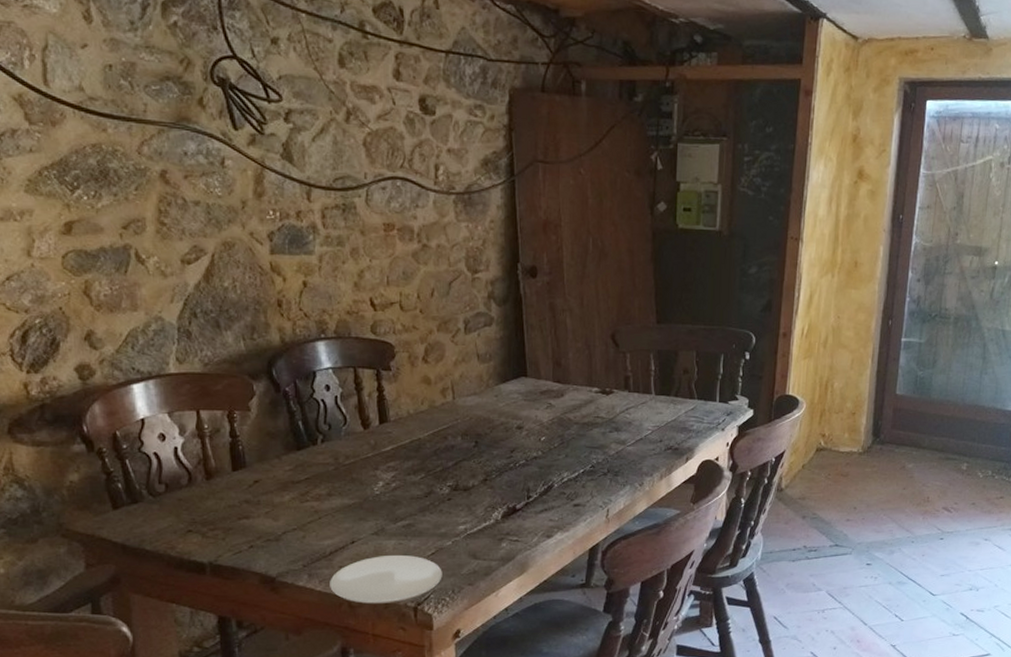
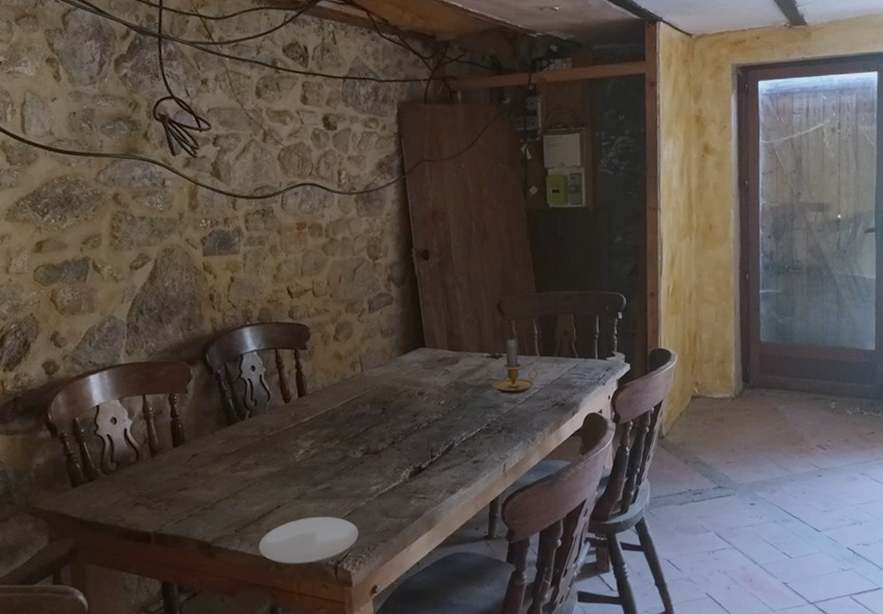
candlestick: none [601,373,651,434] -> present [493,338,537,394]

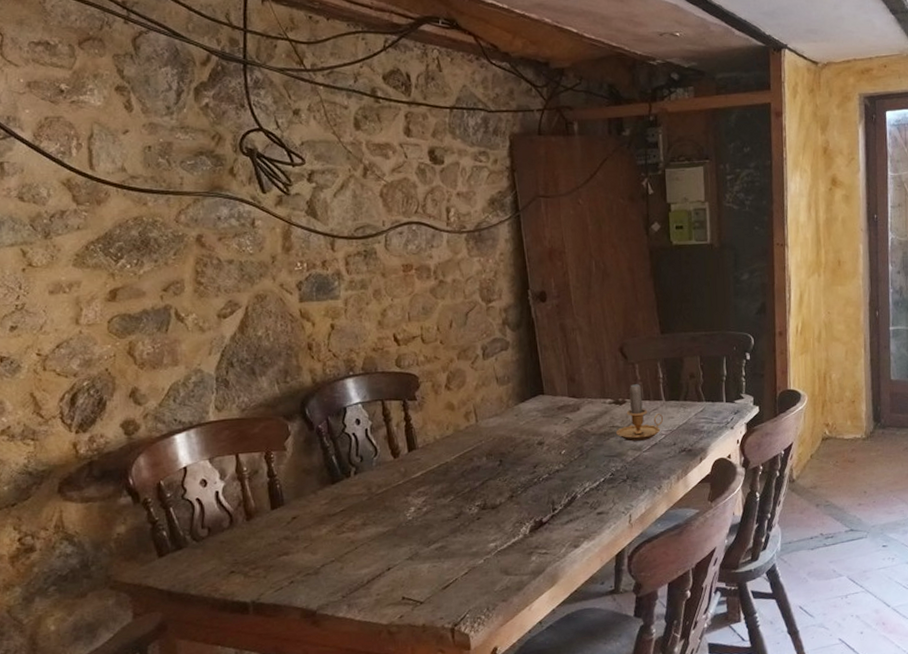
plate: present [259,516,359,565] -> none [368,577,477,630]

